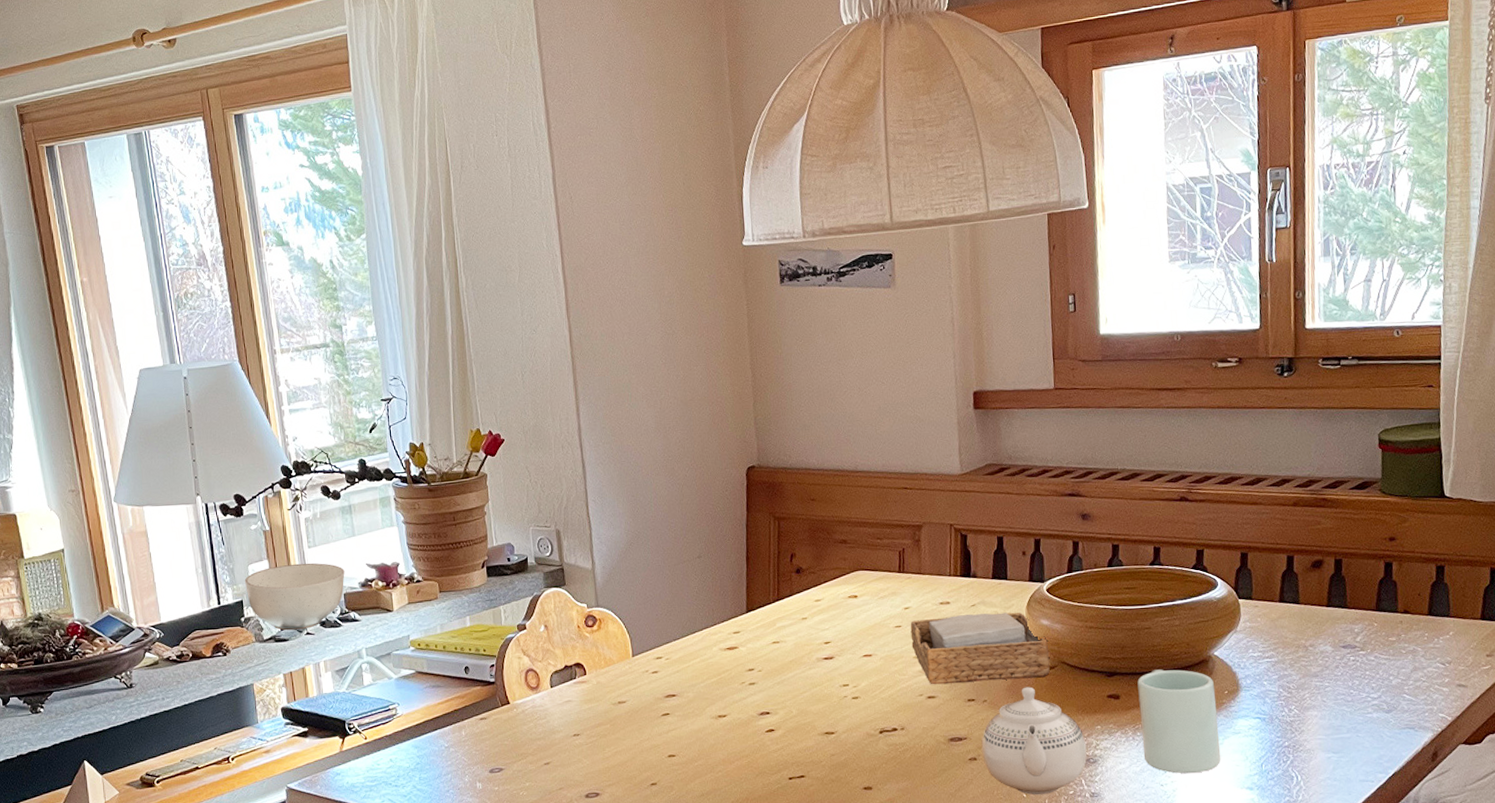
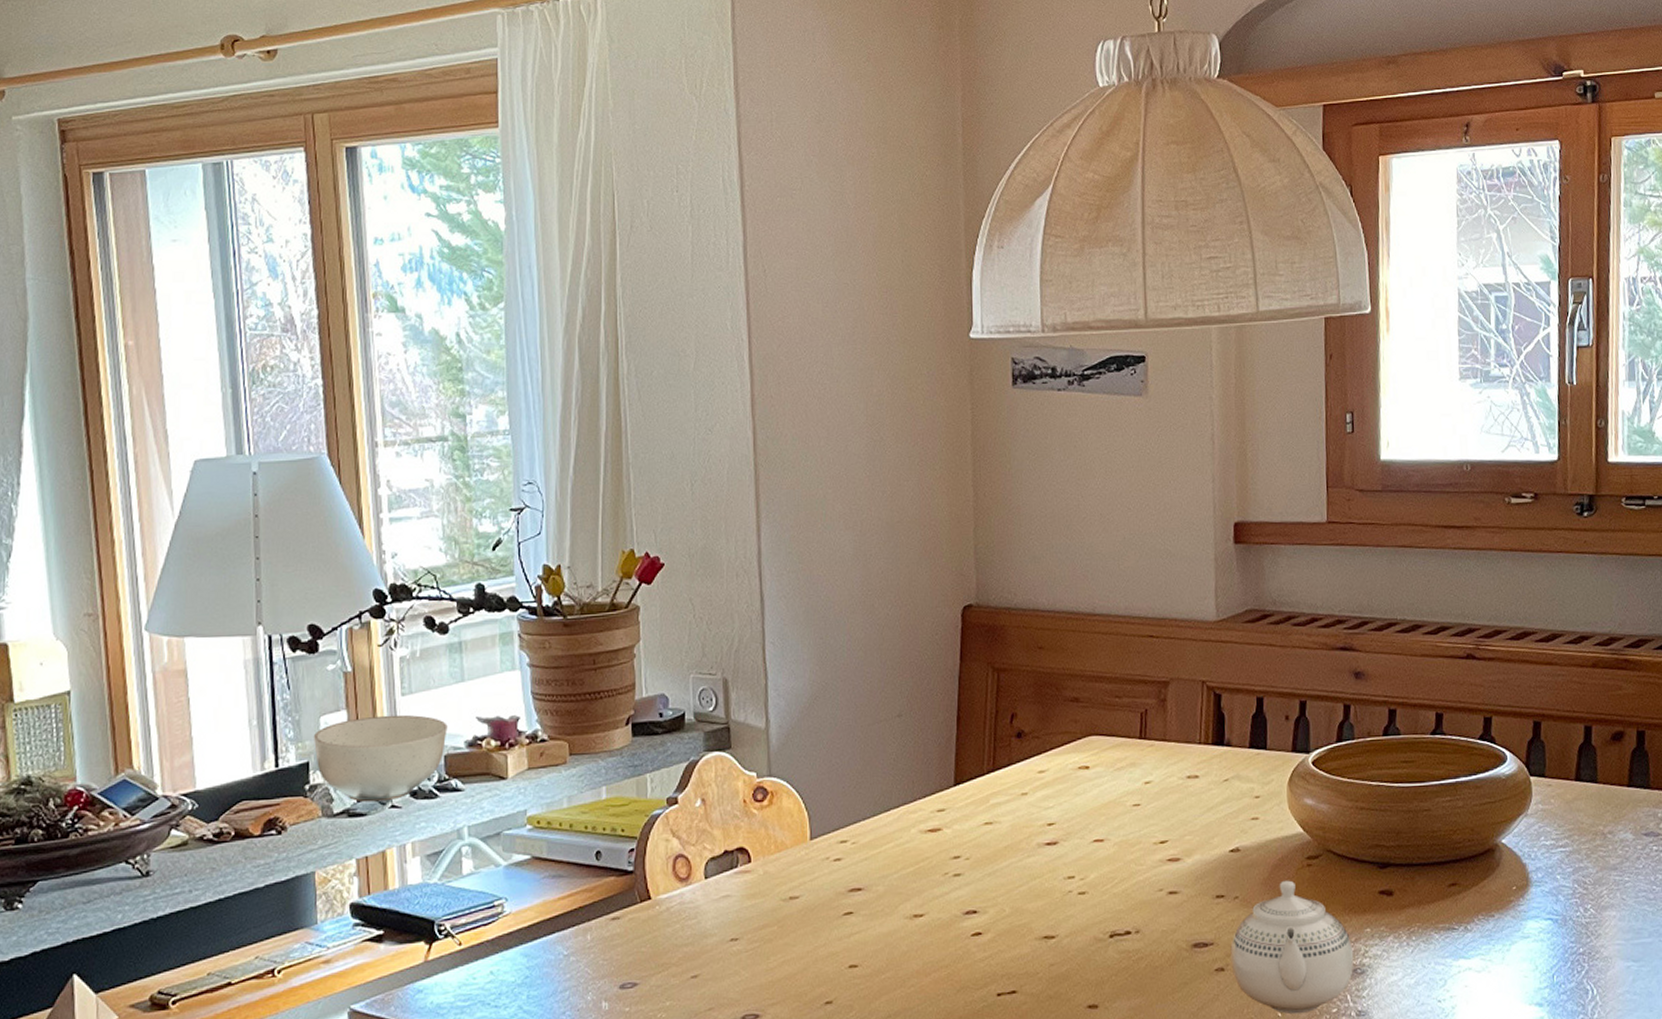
napkin holder: present [910,612,1051,685] -> none [1151,788,1314,878]
mug: present [1137,669,1221,774] -> none [1414,860,1508,987]

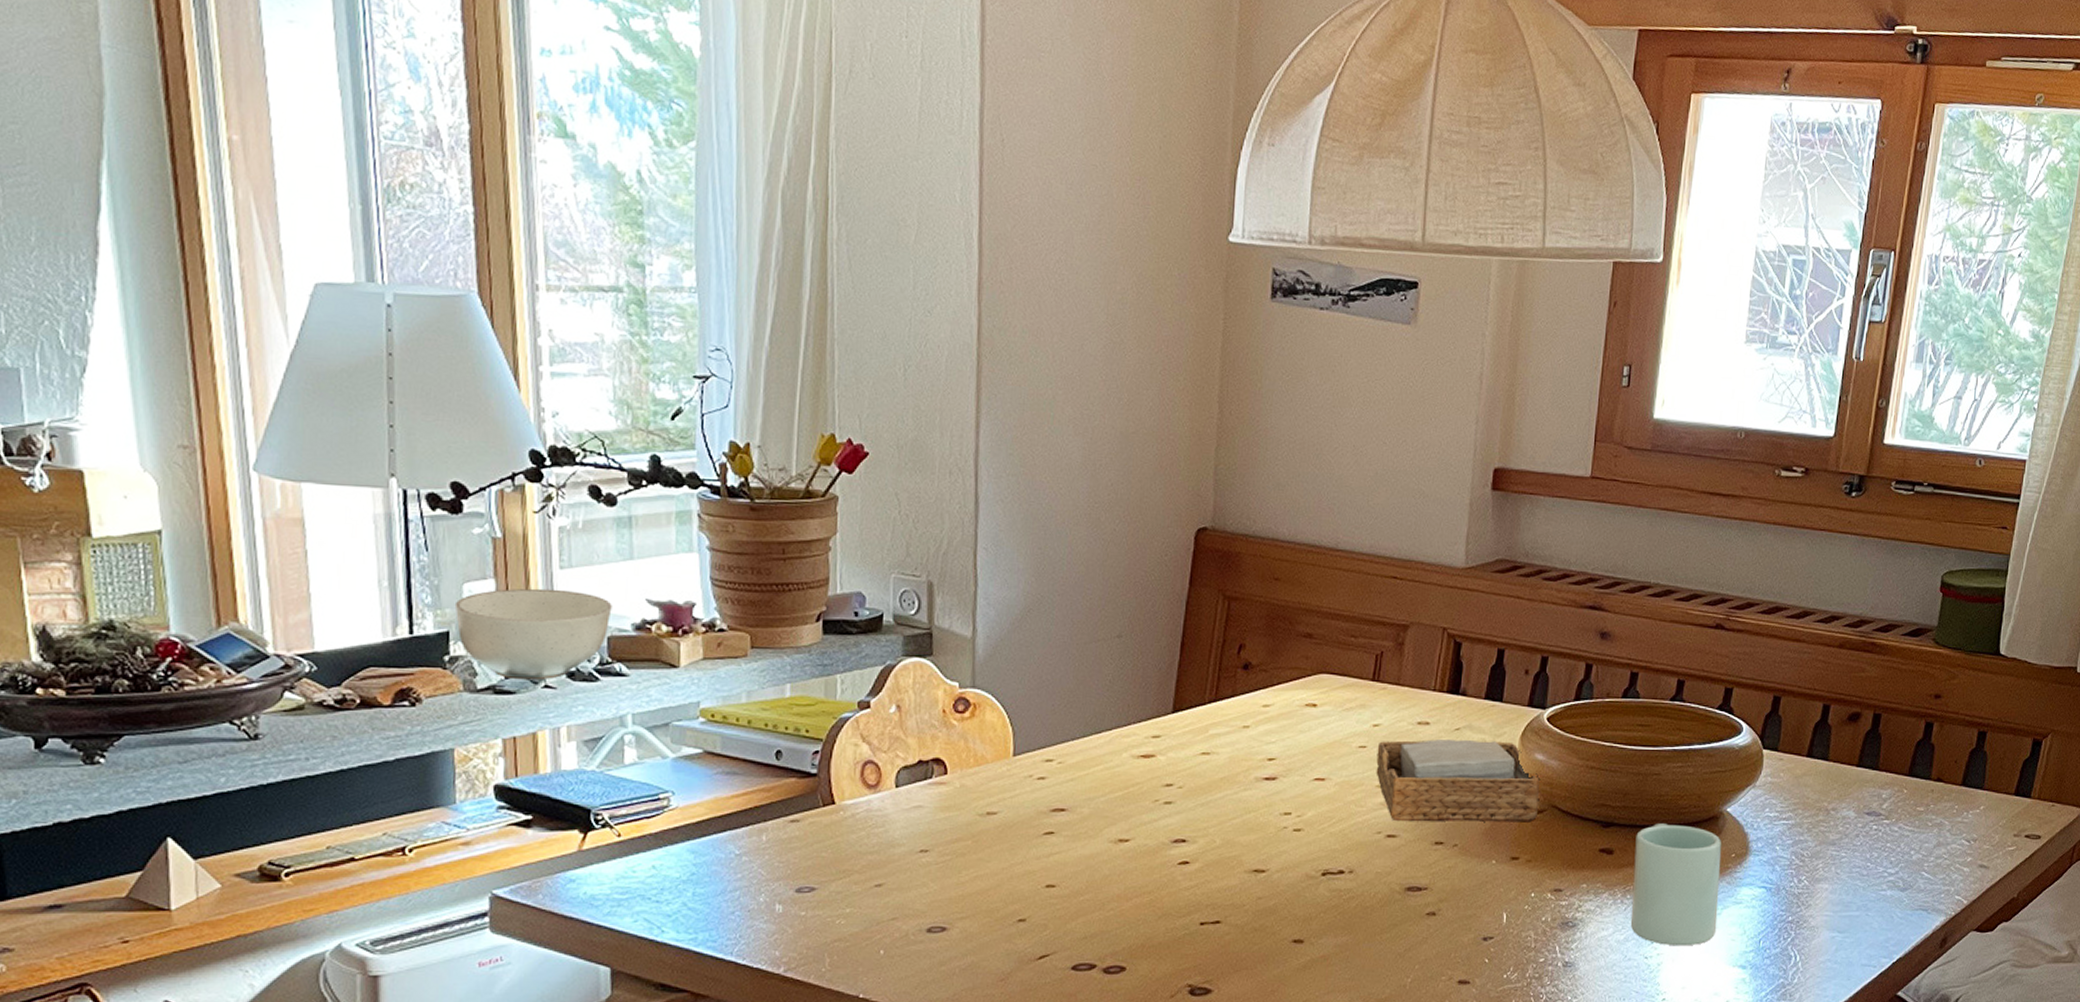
napkin holder: none [1151,788,1314,878] -> present [1376,739,1540,822]
teapot: present [1230,880,1354,1015] -> none [1443,832,1568,961]
mug: none [1414,860,1508,987] -> present [1630,823,1722,946]

